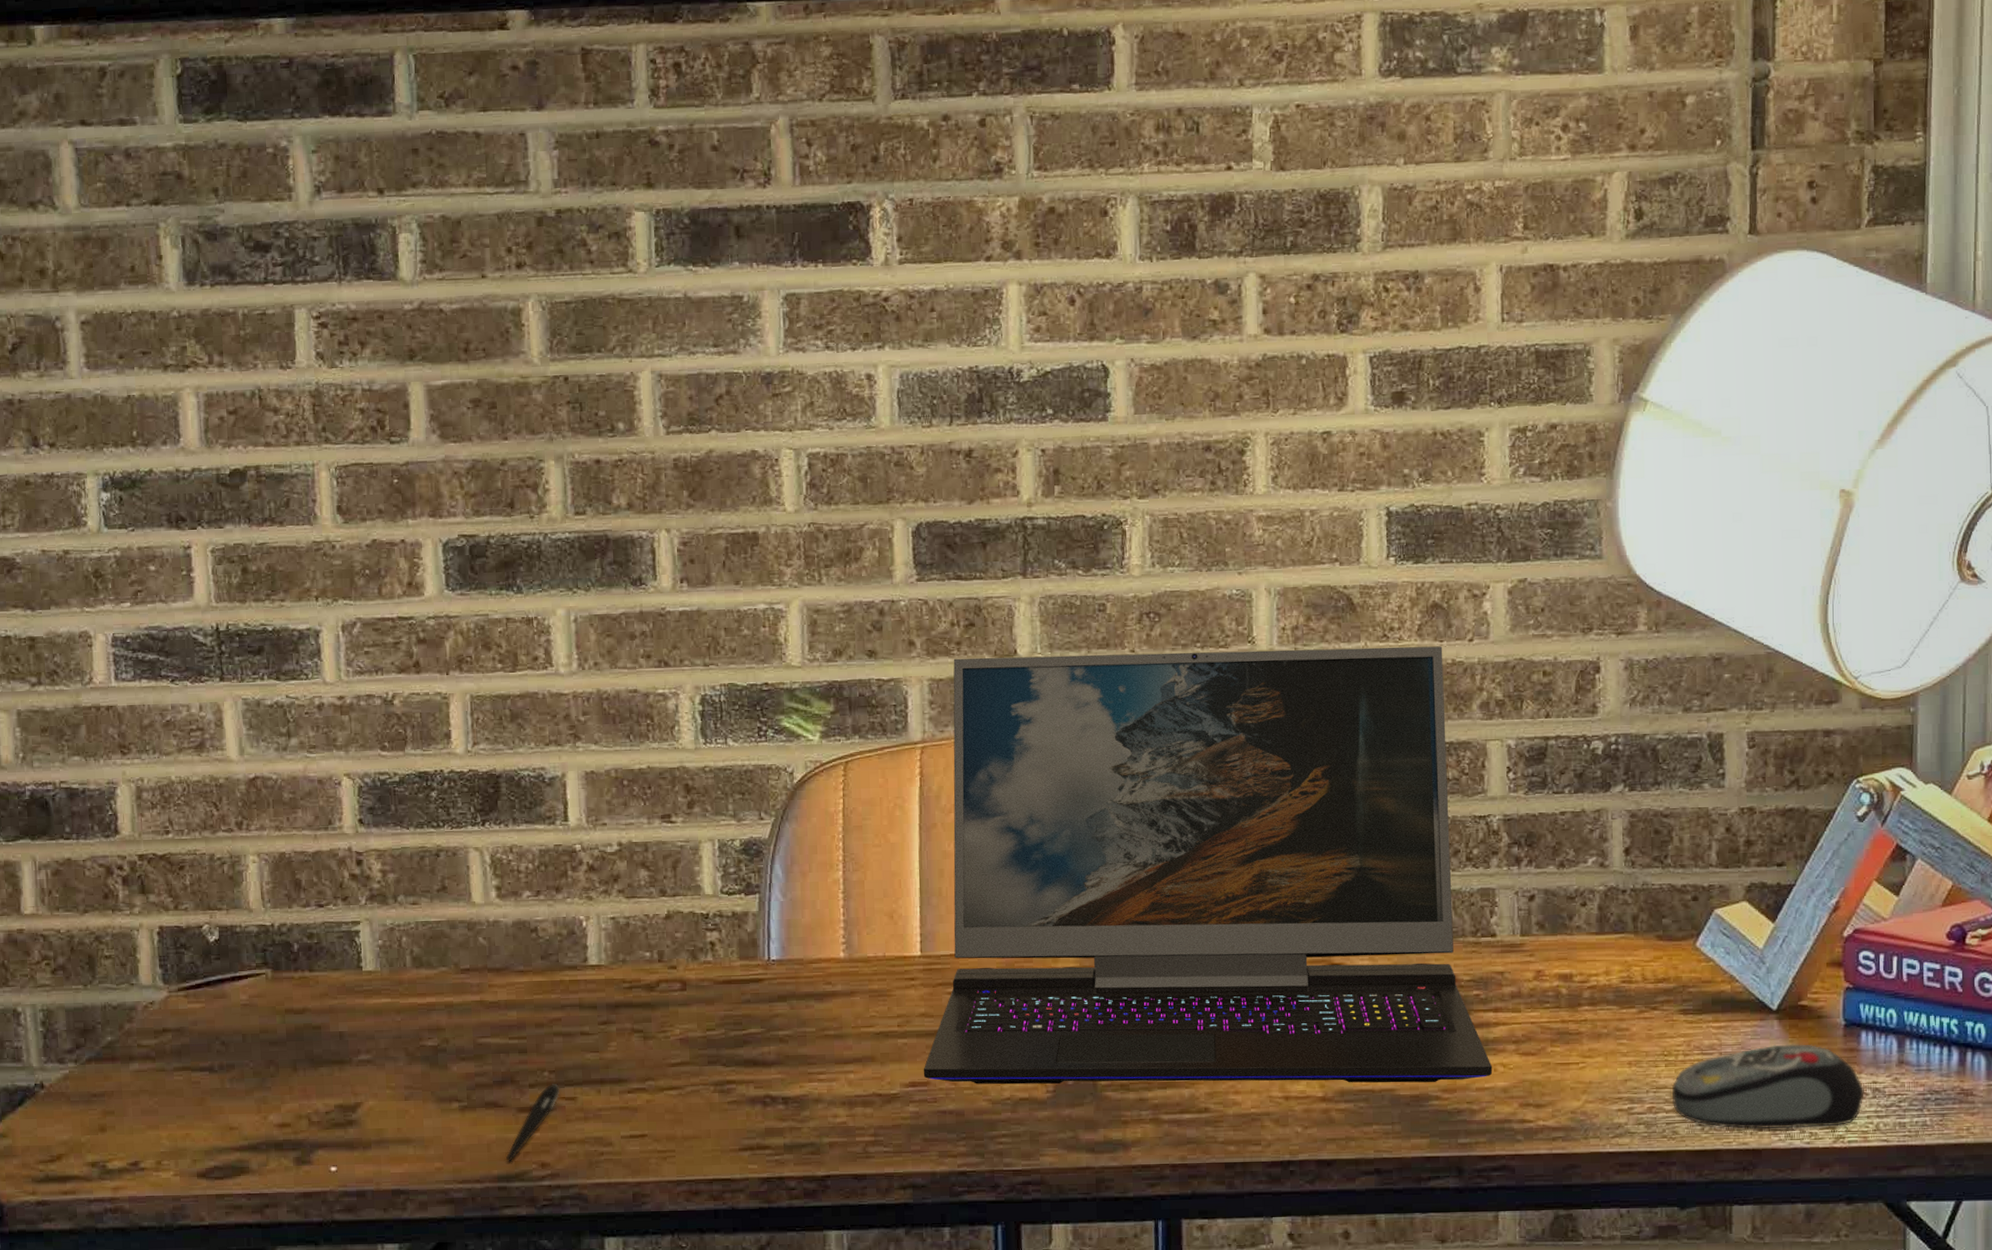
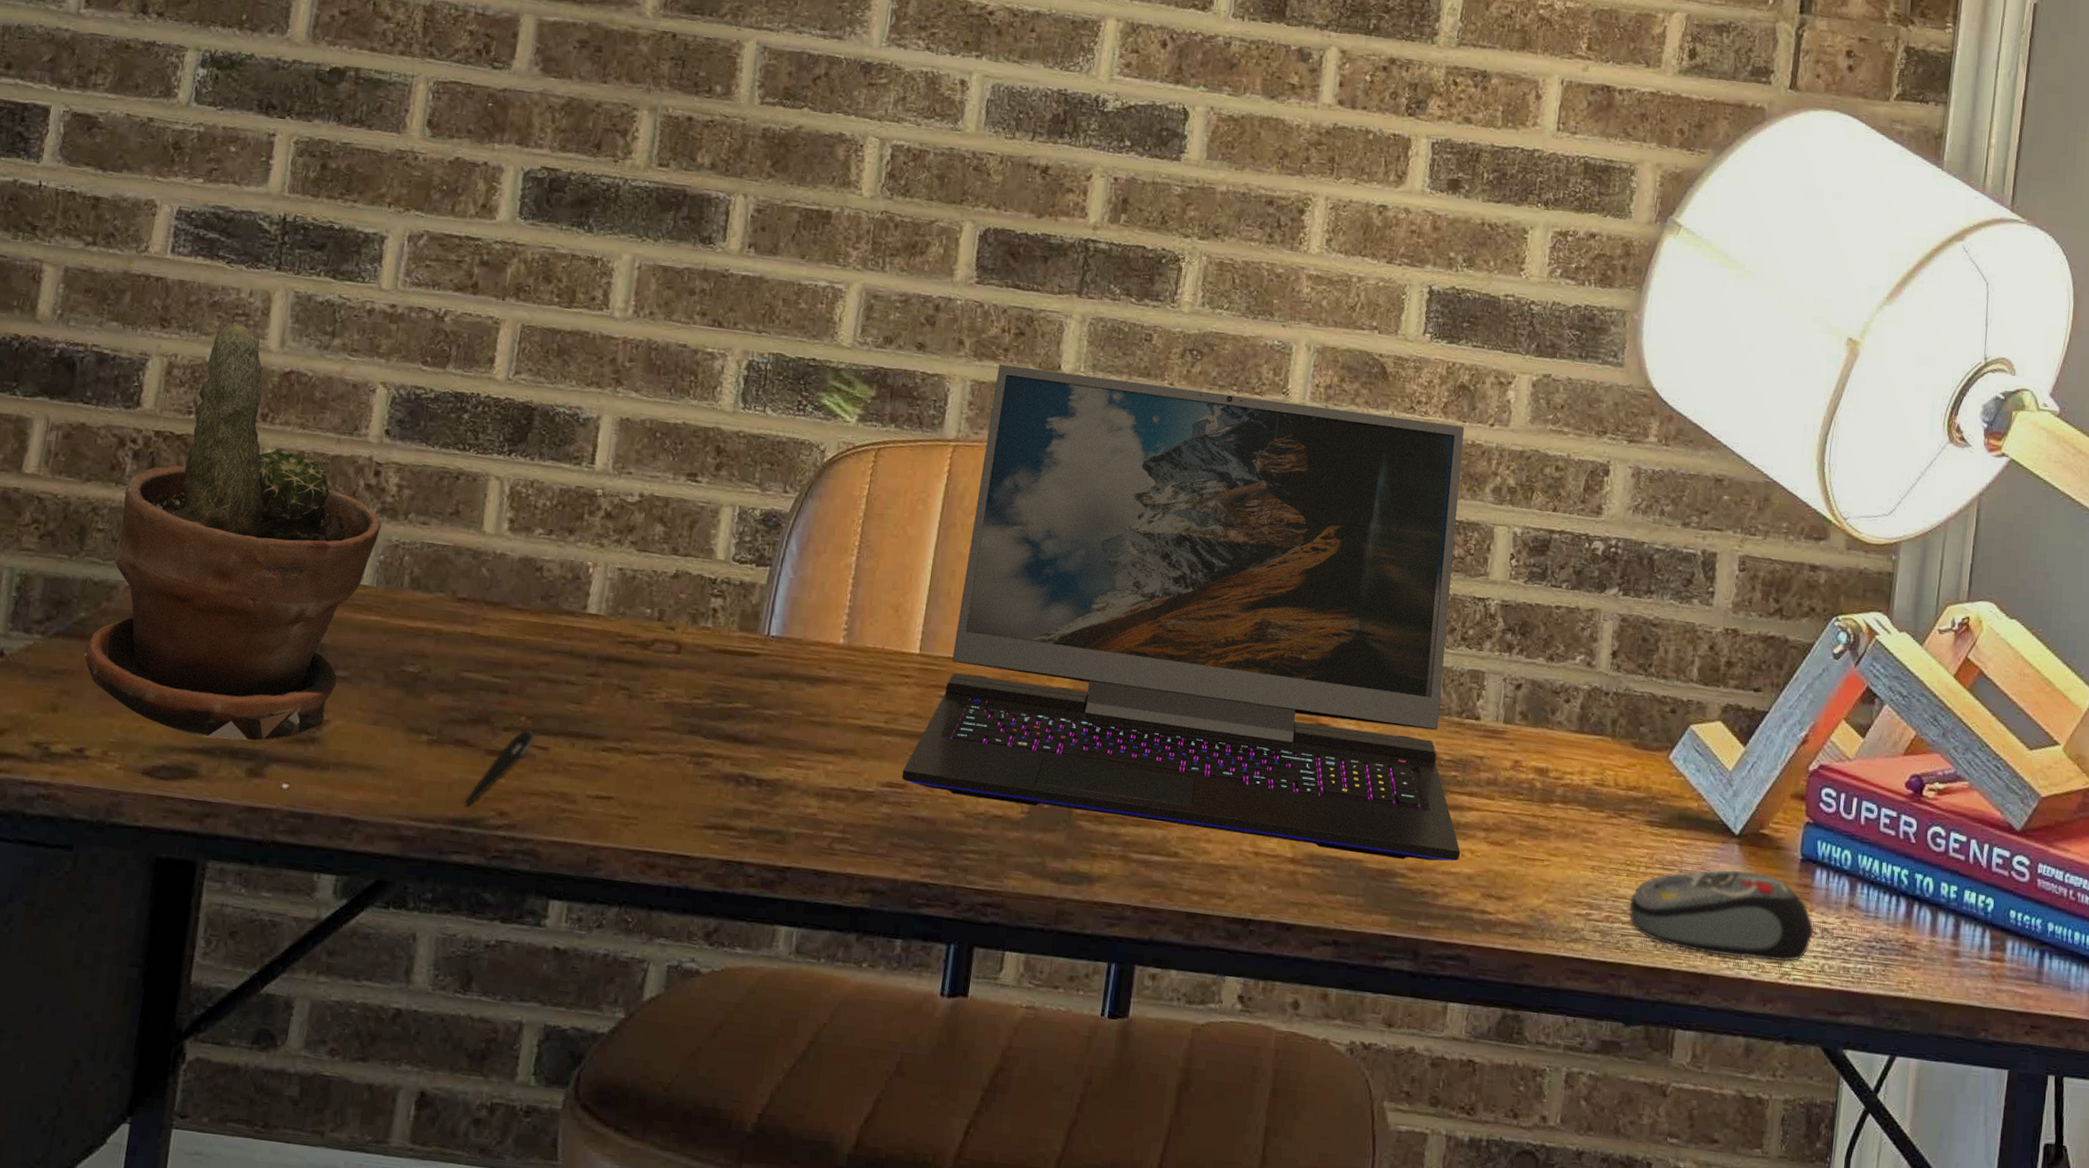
potted plant: none [119,739,374,1135] -> present [84,323,382,741]

